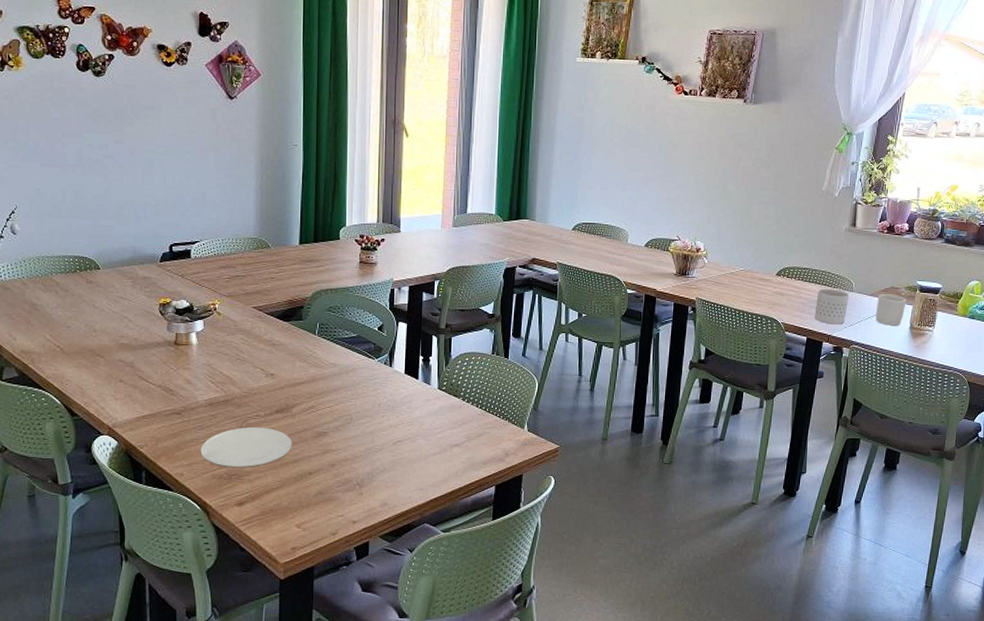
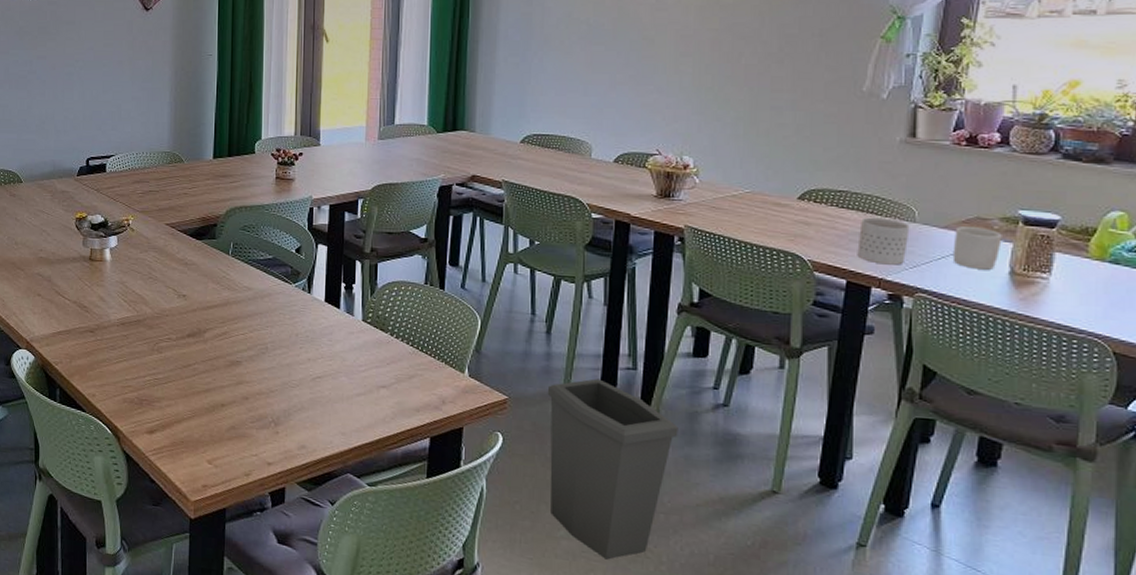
plate: present [200,427,292,468] -> none [112,350,204,394]
trash bin: none [590,426,688,570] -> present [547,378,678,560]

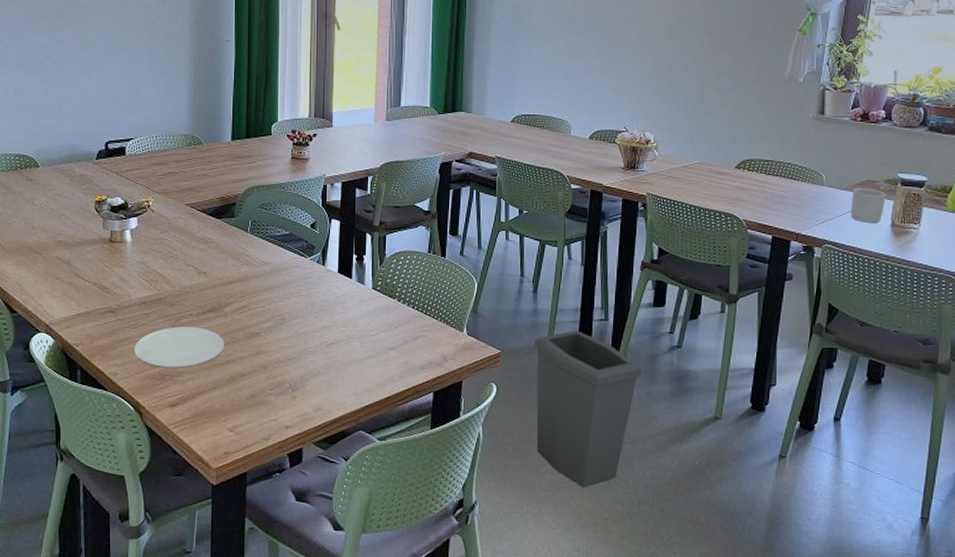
plate: none [112,350,204,394] -> present [134,327,225,369]
mug: present [857,217,910,265] -> none [780,182,820,222]

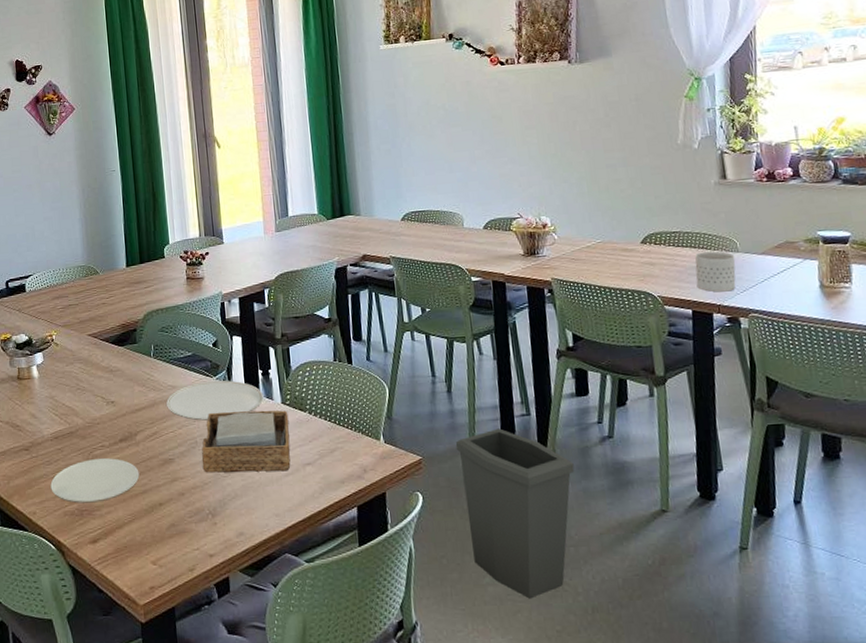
plate: none [259,261,355,299] -> present [166,380,264,421]
napkin holder: none [287,291,378,354] -> present [202,410,291,473]
mug: none [780,182,820,222] -> present [695,251,736,292]
mug: present [850,188,886,223] -> none [771,250,809,287]

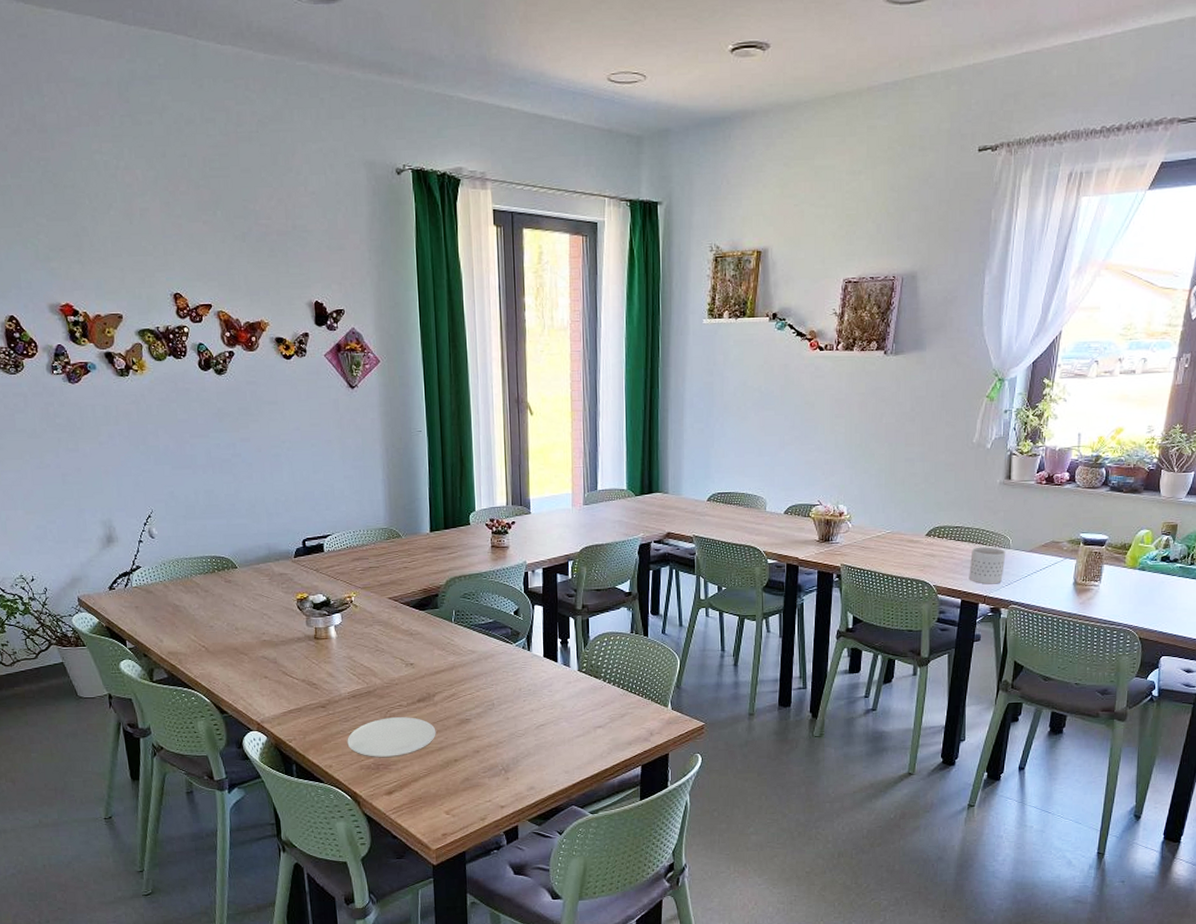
plate: present [166,380,264,421] -> none [466,647,561,685]
napkin holder: present [202,410,291,473] -> none [498,676,584,733]
trash bin: present [455,428,575,599] -> none [736,699,839,846]

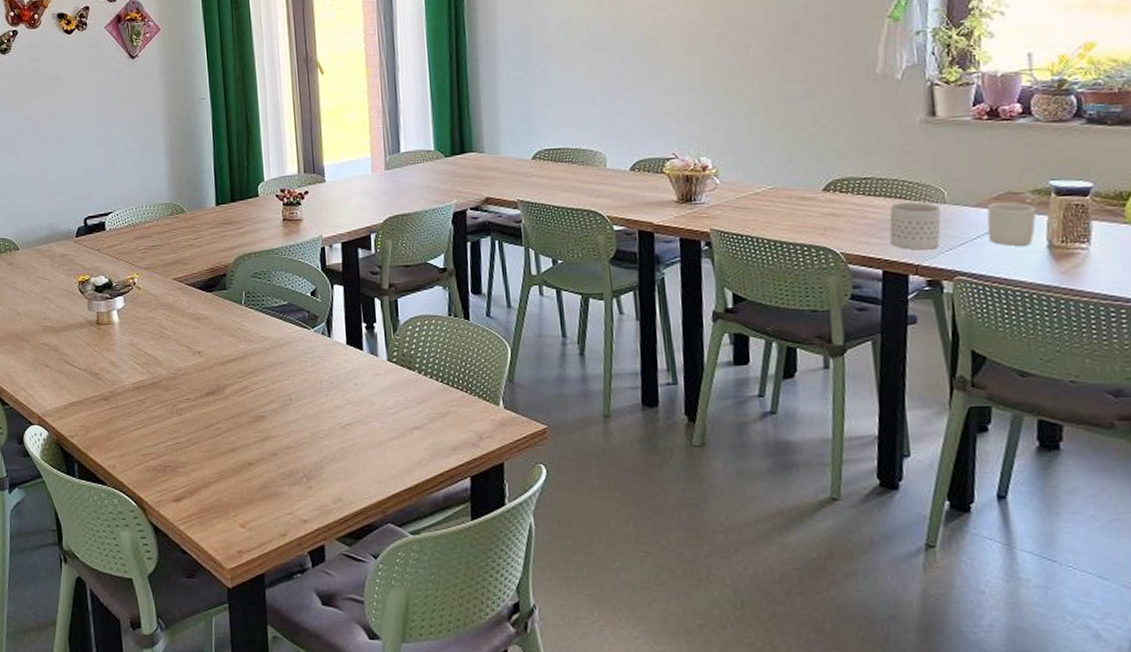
plate: present [347,717,436,758] -> none [131,412,228,459]
mug: none [1035,549,1069,583] -> present [987,202,1037,246]

